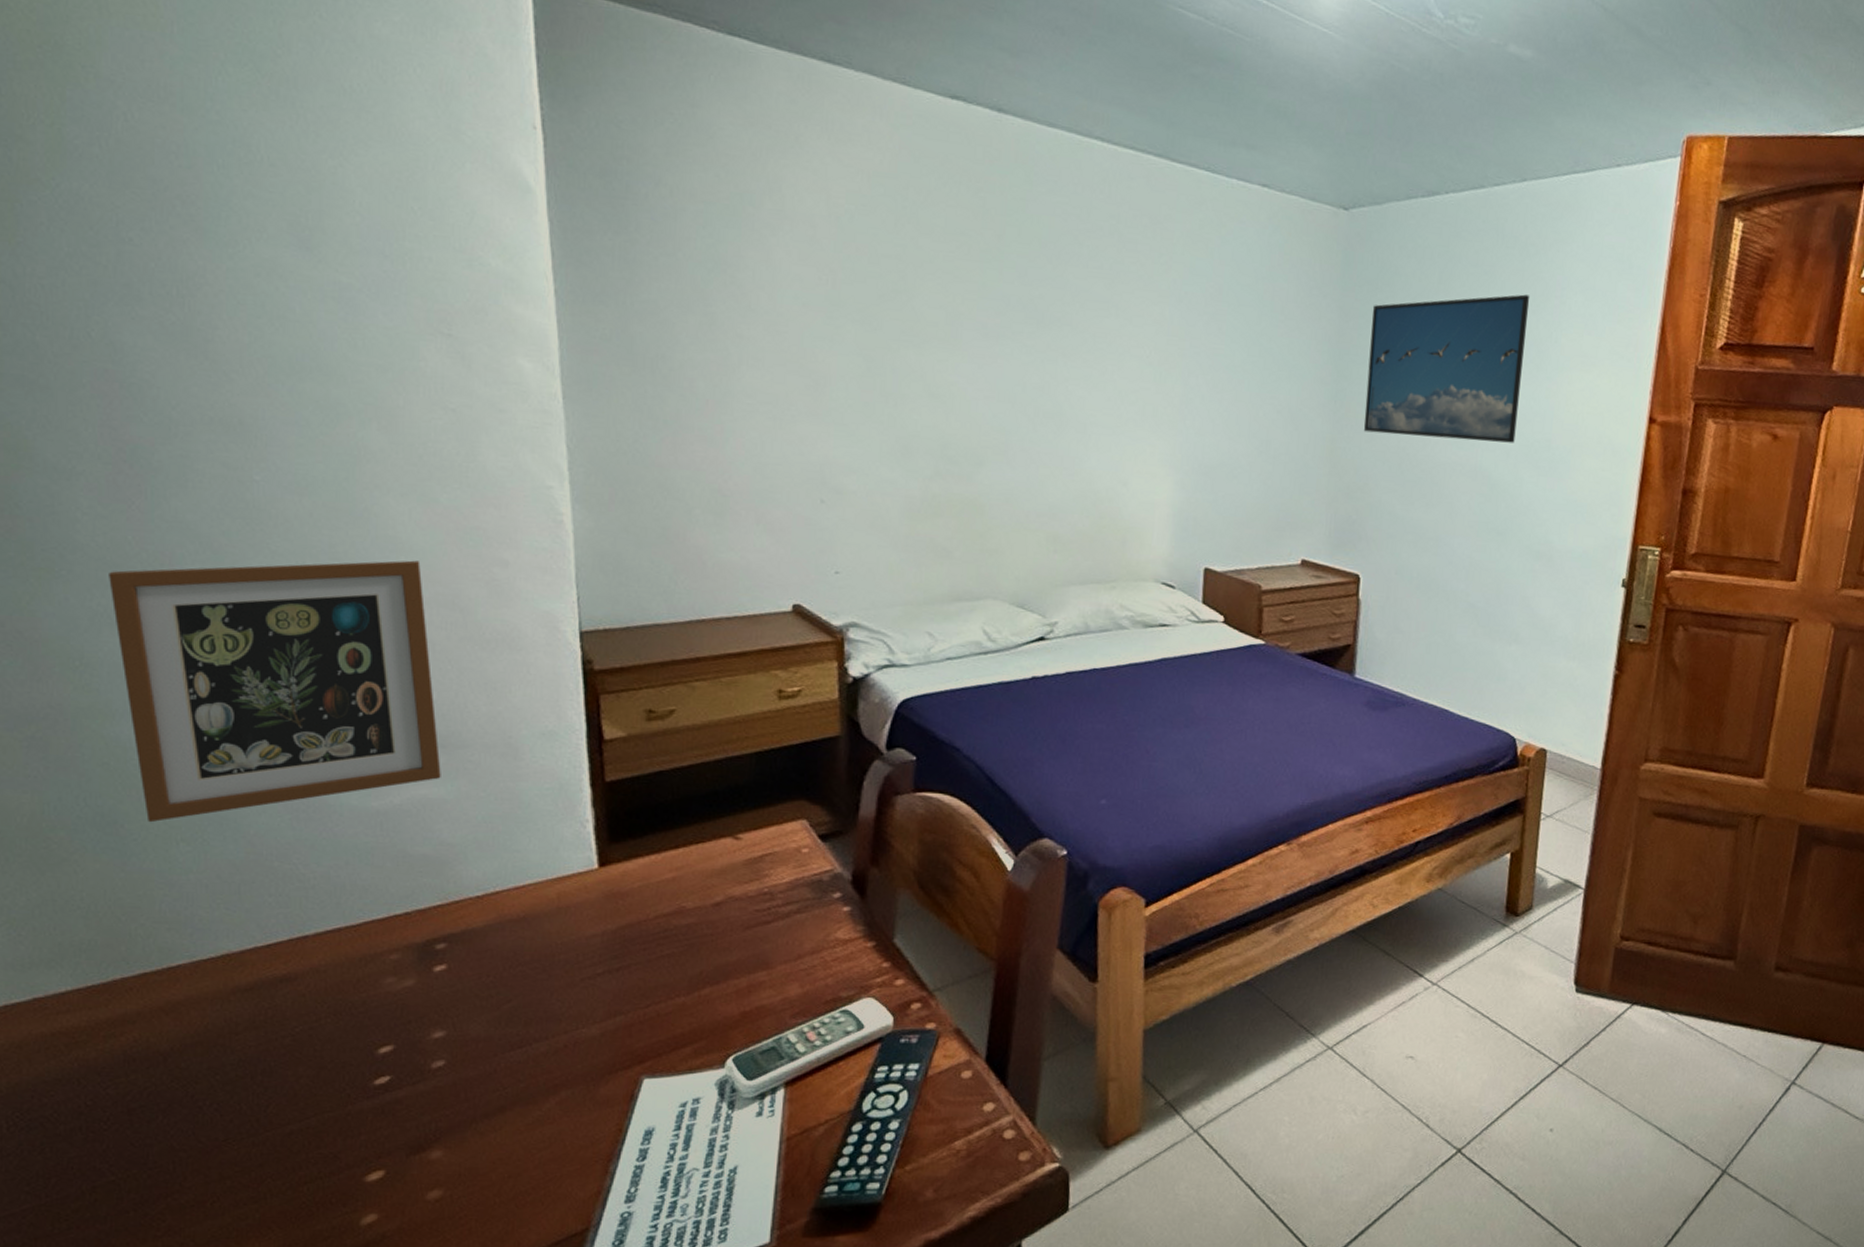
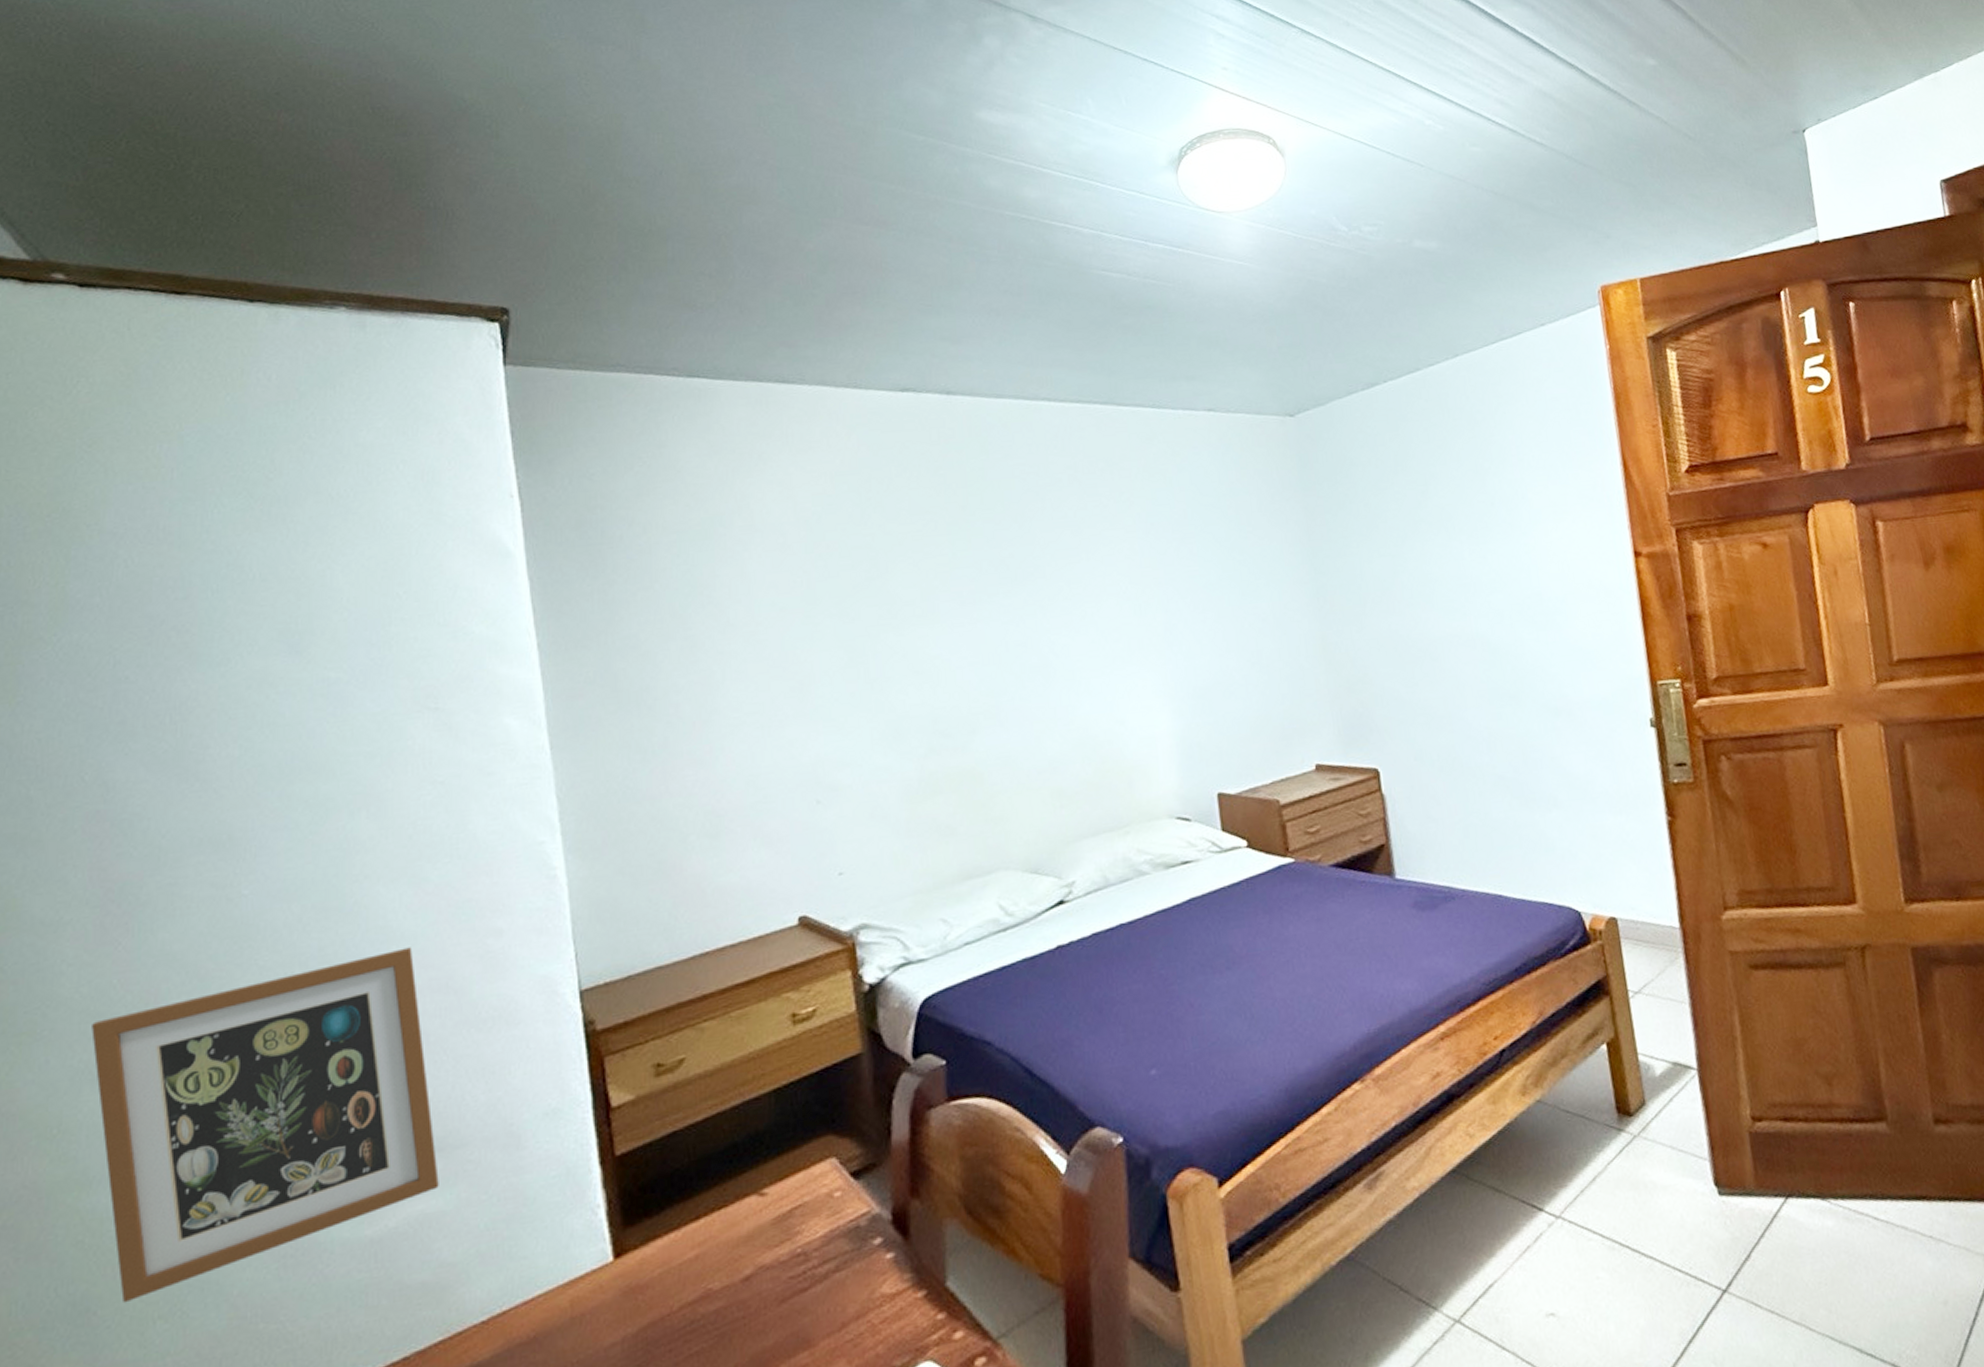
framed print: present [1363,294,1530,443] -> none [1336,459,1506,623]

